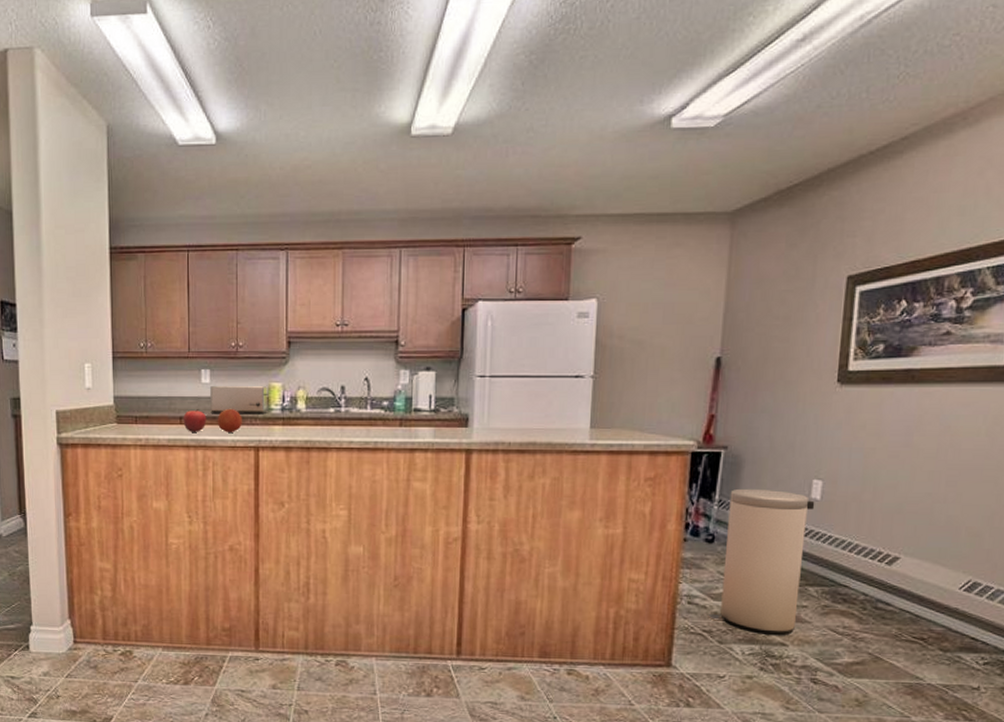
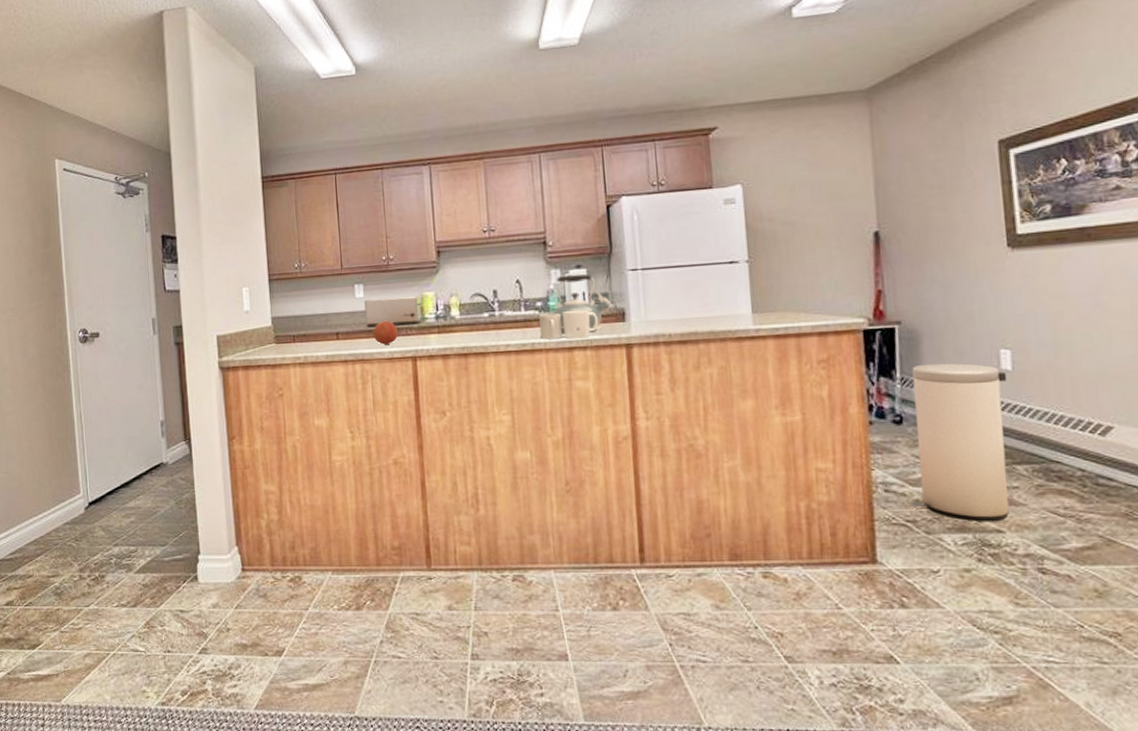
fruit: present [183,408,207,432] -> none [339,323,363,347]
mug: none [384,413,405,439] -> present [539,313,562,340]
kettle: none [397,376,455,434] -> present [552,274,610,333]
mug: none [406,412,443,441] -> present [562,309,599,339]

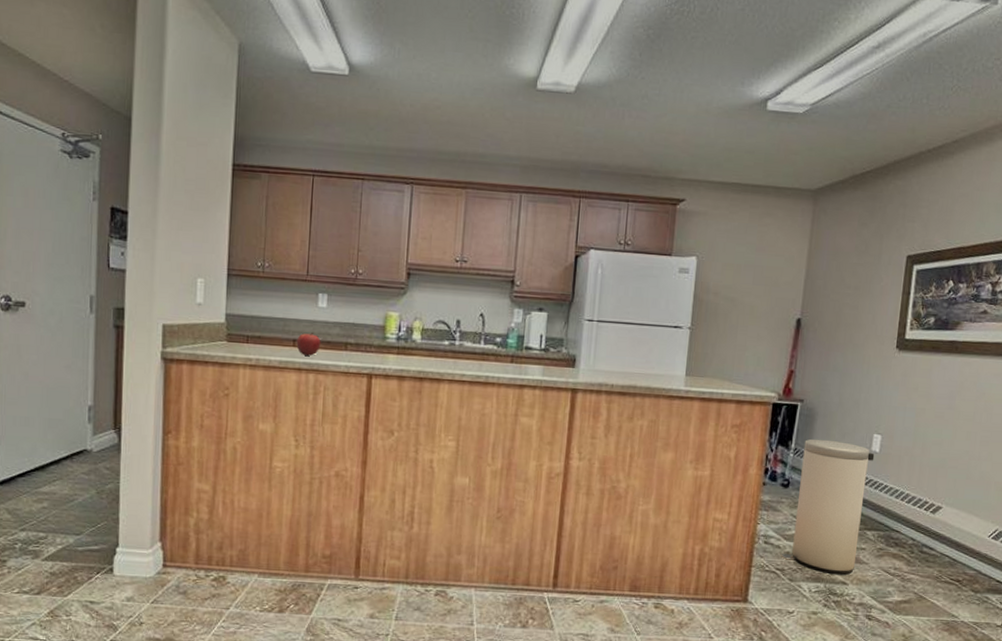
fruit: none [339,323,363,347] -> present [296,331,321,356]
toaster: present [364,296,422,328] -> none [325,311,385,343]
fruit: present [373,320,398,345] -> none [331,334,357,358]
mug: present [539,313,562,340] -> none [495,349,517,375]
kettle: present [552,274,610,333] -> none [509,315,564,370]
mug: present [562,309,599,339] -> none [517,349,551,378]

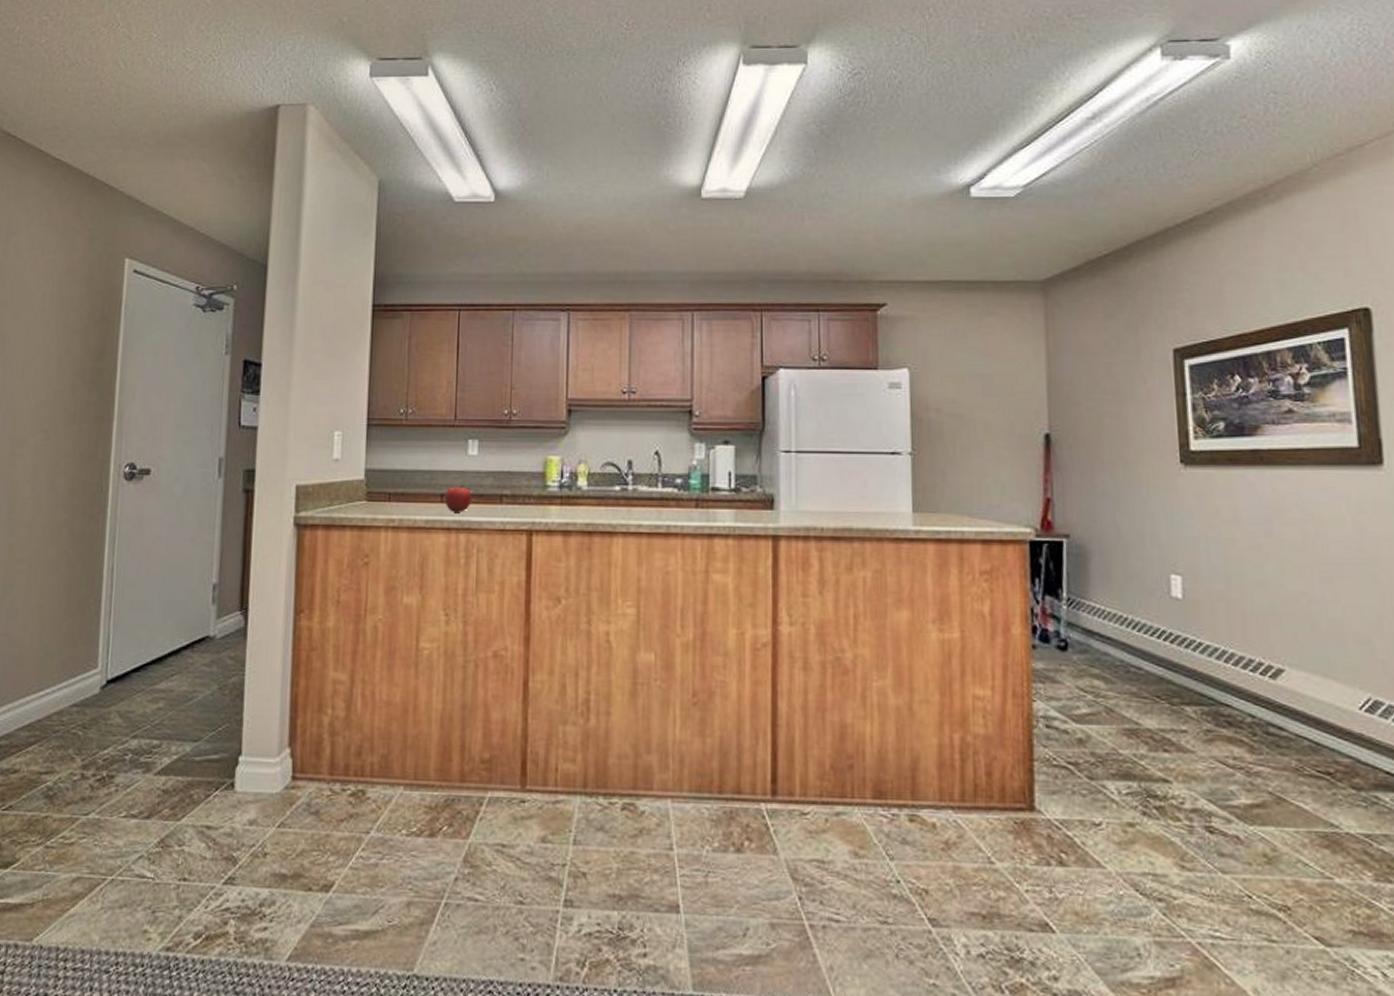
pedal bin: present [781,438,875,576] -> none [1071,584,1177,770]

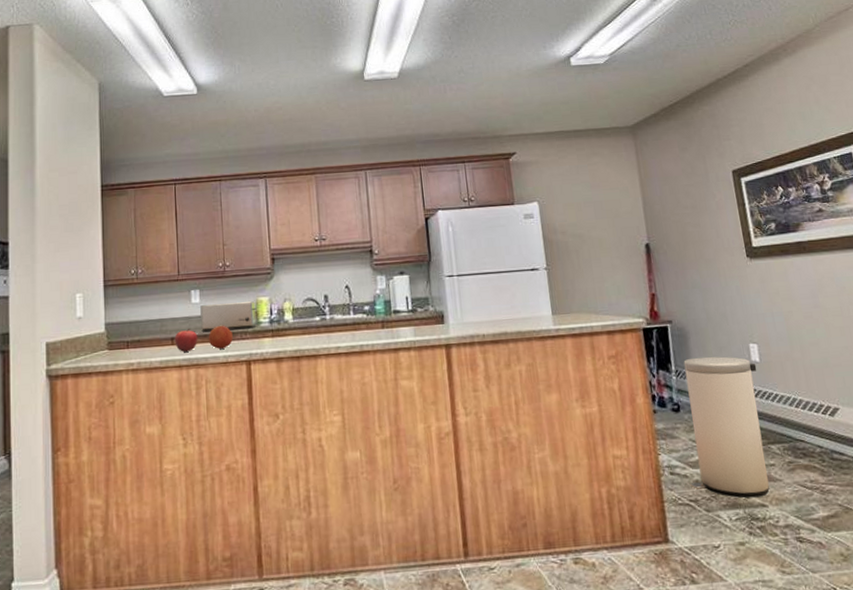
toaster: none [477,459,545,493] -> present [200,301,257,333]
fruit: none [484,484,514,513] -> present [208,325,233,349]
pedal bin: none [1071,584,1177,770] -> present [683,356,769,498]

